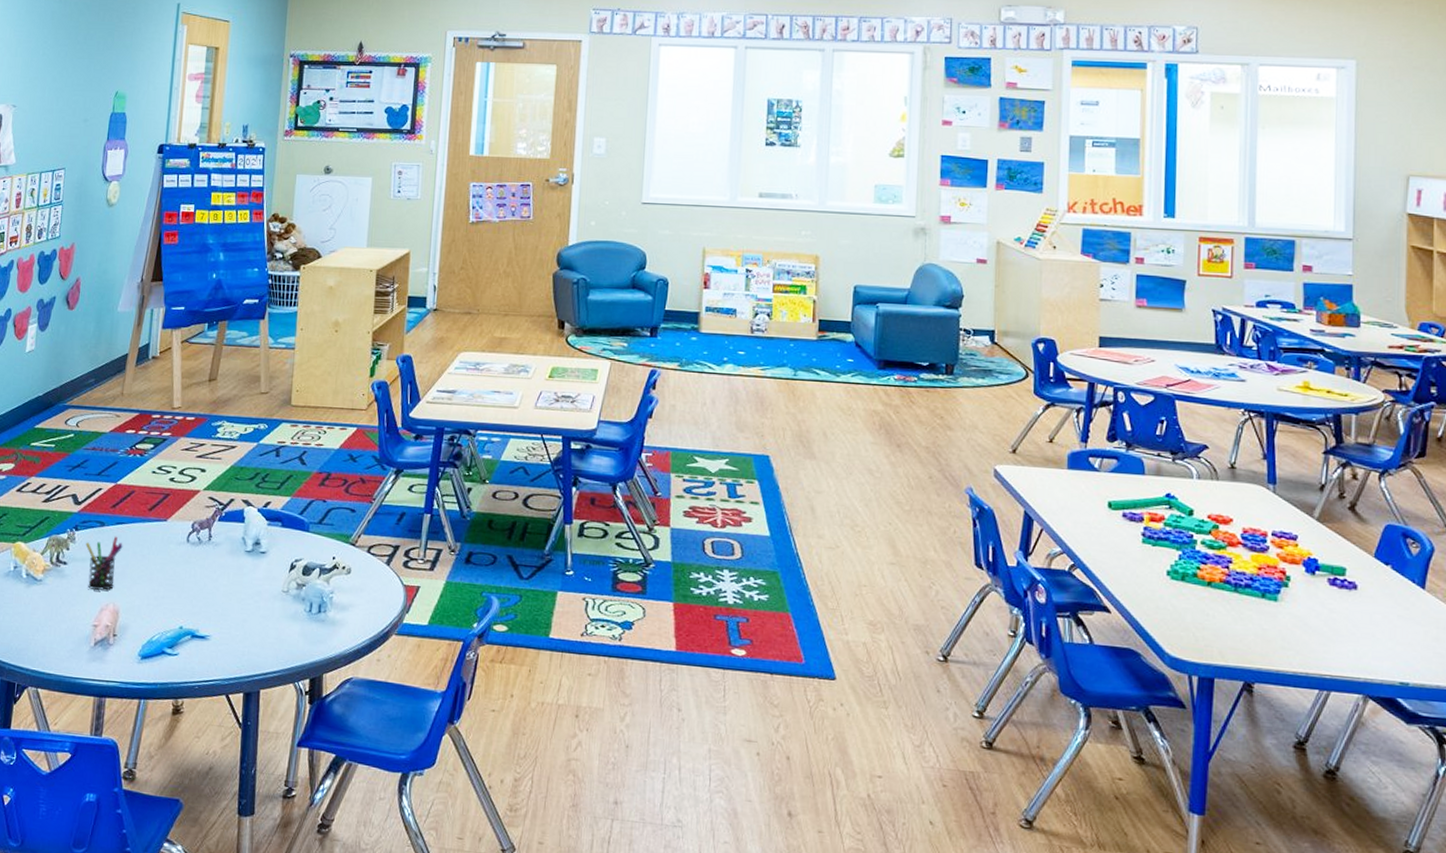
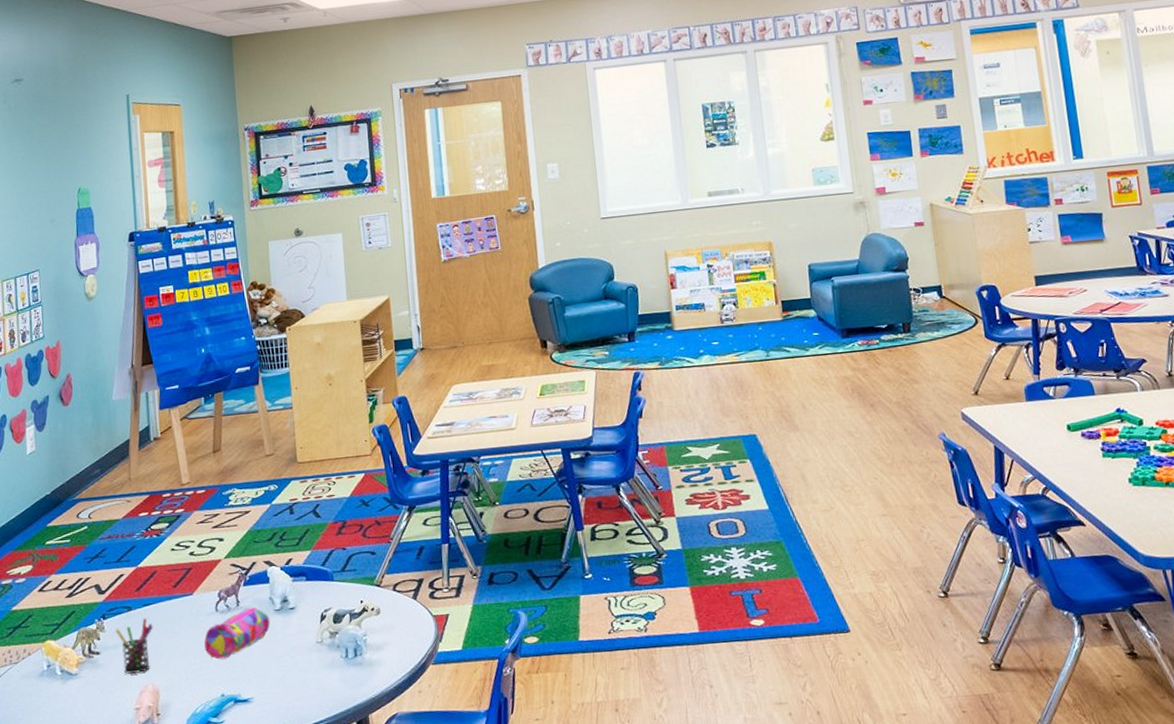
pencil case: none [170,544,240,592] -> present [204,606,270,660]

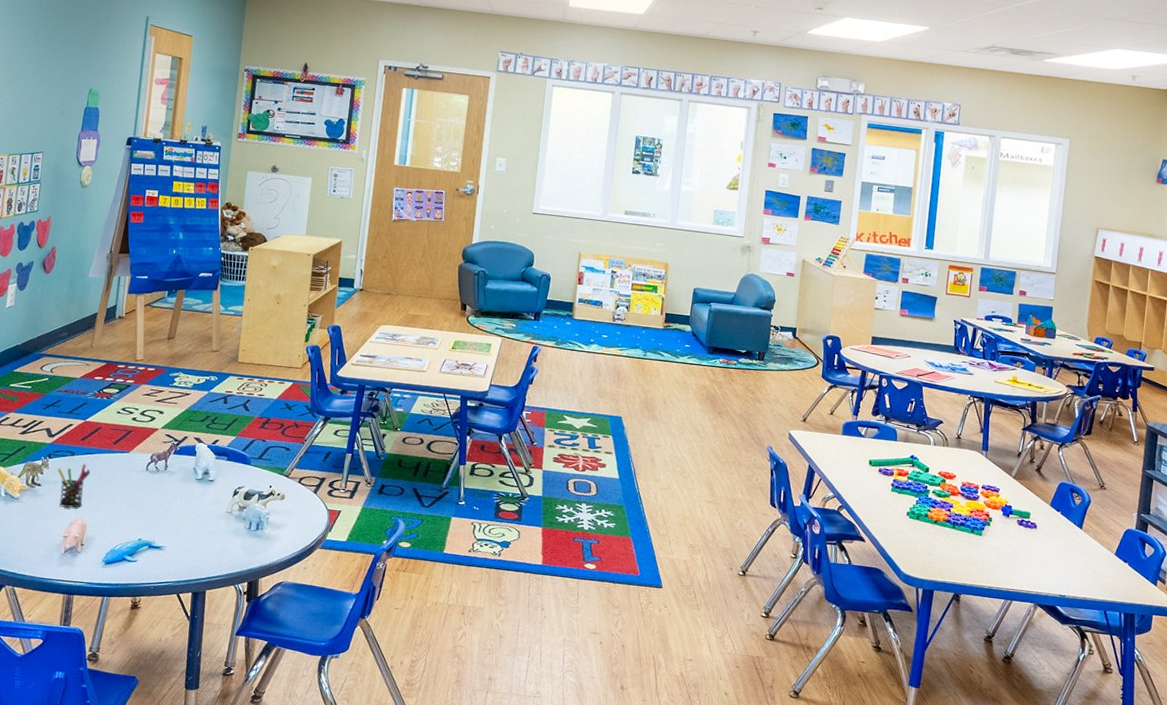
pencil case: present [204,606,270,660] -> none [131,473,191,511]

